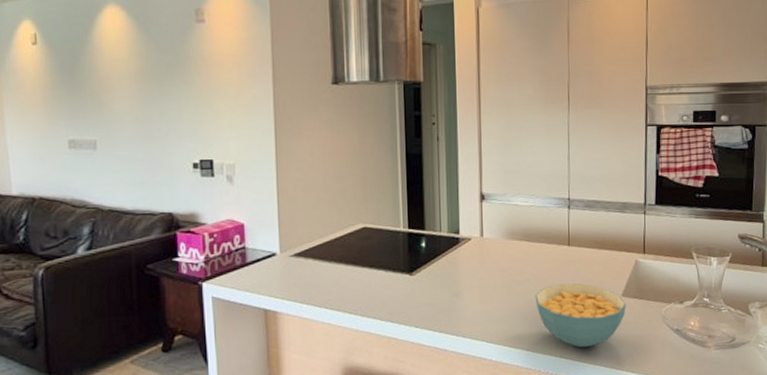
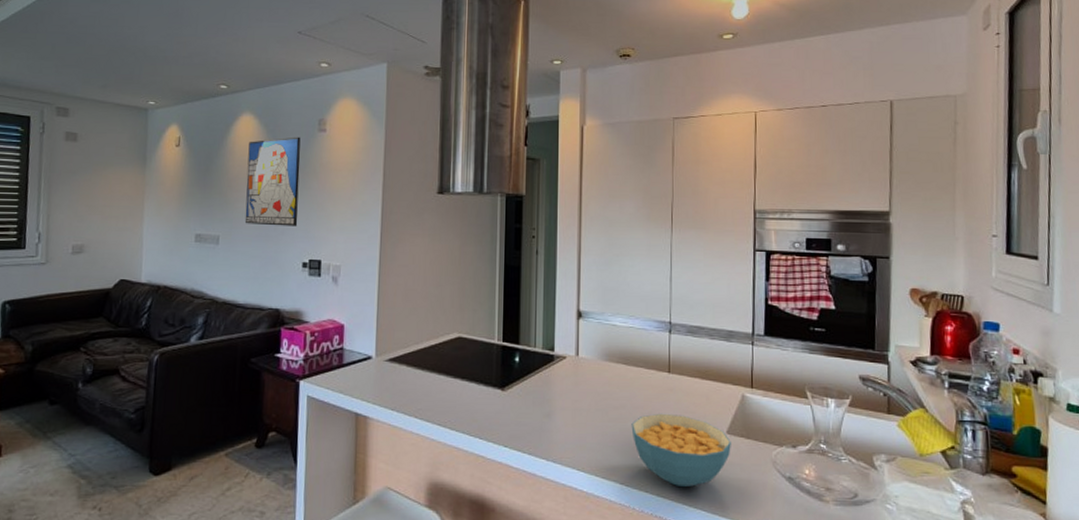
wall art: none [118,29,183,127] -> present [244,137,301,226]

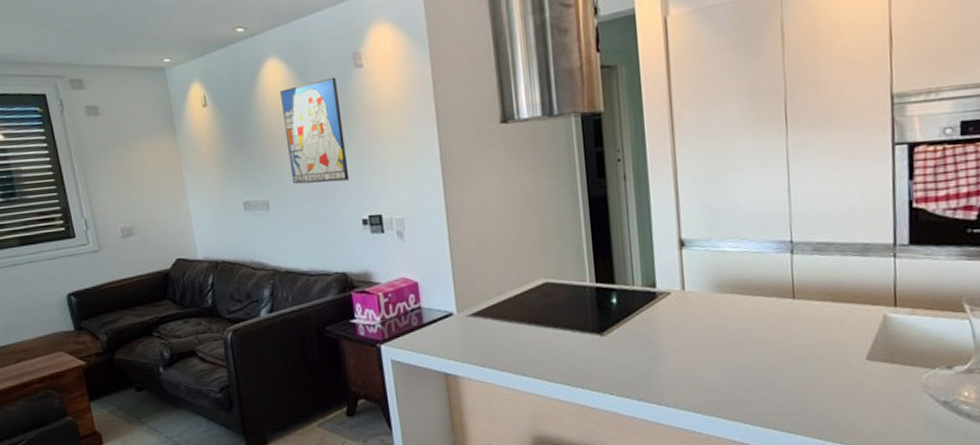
cereal bowl: present [631,413,731,488] -> none [752,344,873,422]

